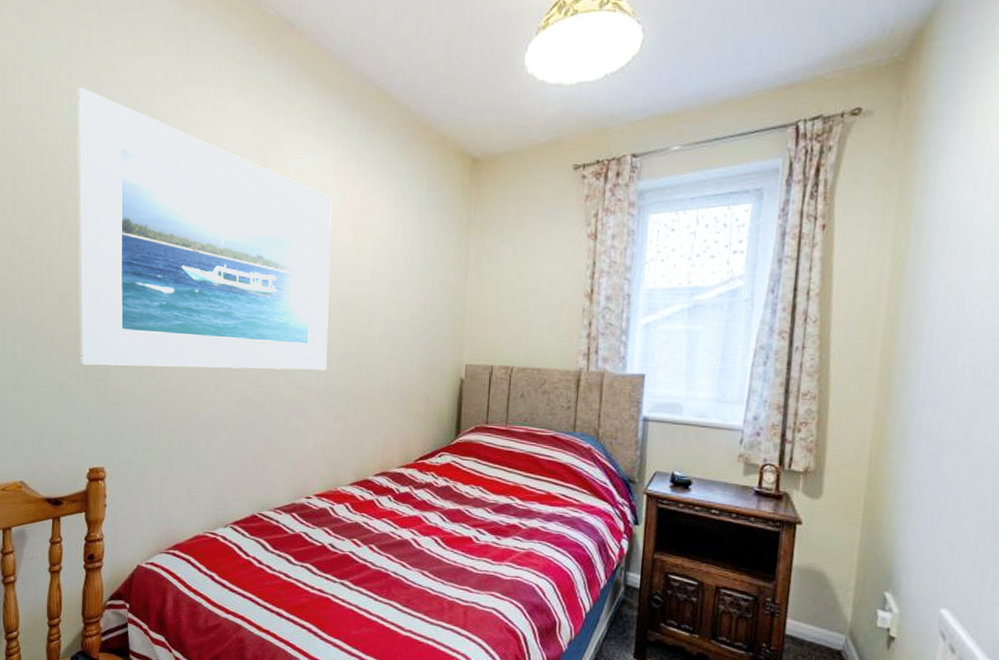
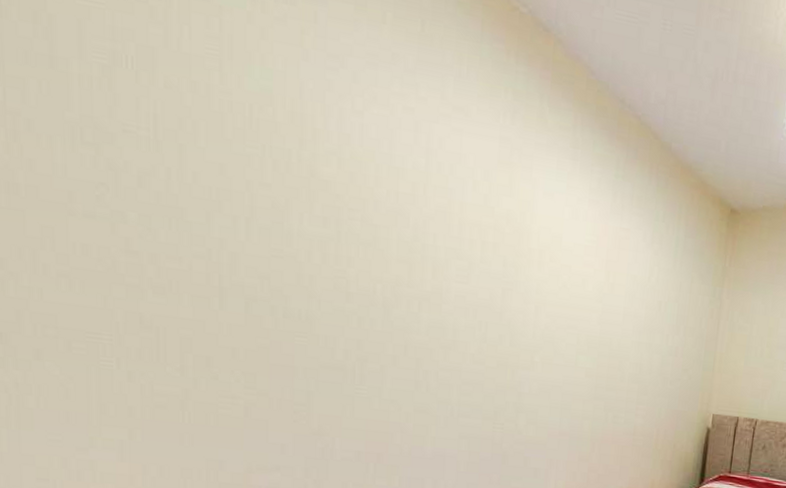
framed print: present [77,88,332,370] -> none [272,49,585,411]

